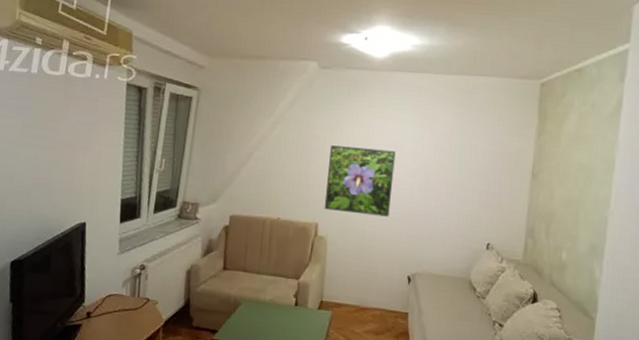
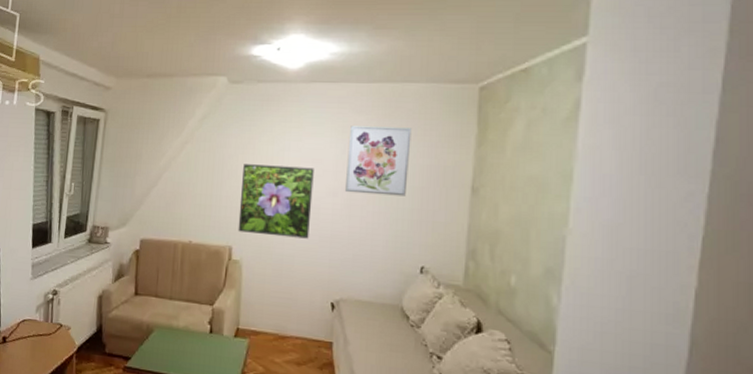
wall art: none [422,113,482,179] -> present [344,125,412,196]

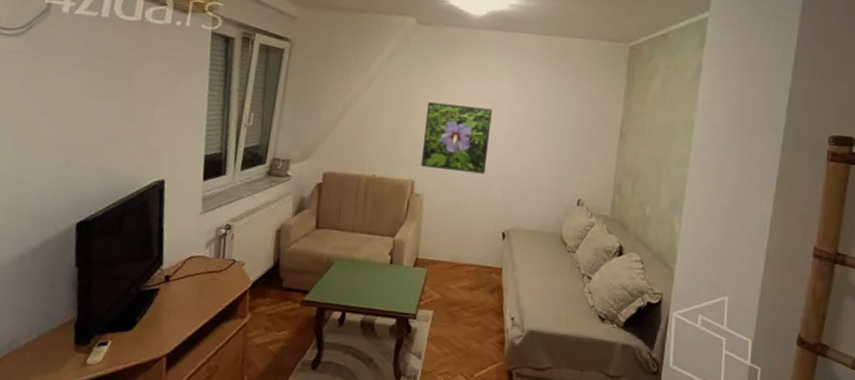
wall art: present [344,125,412,196] -> none [517,72,575,138]

